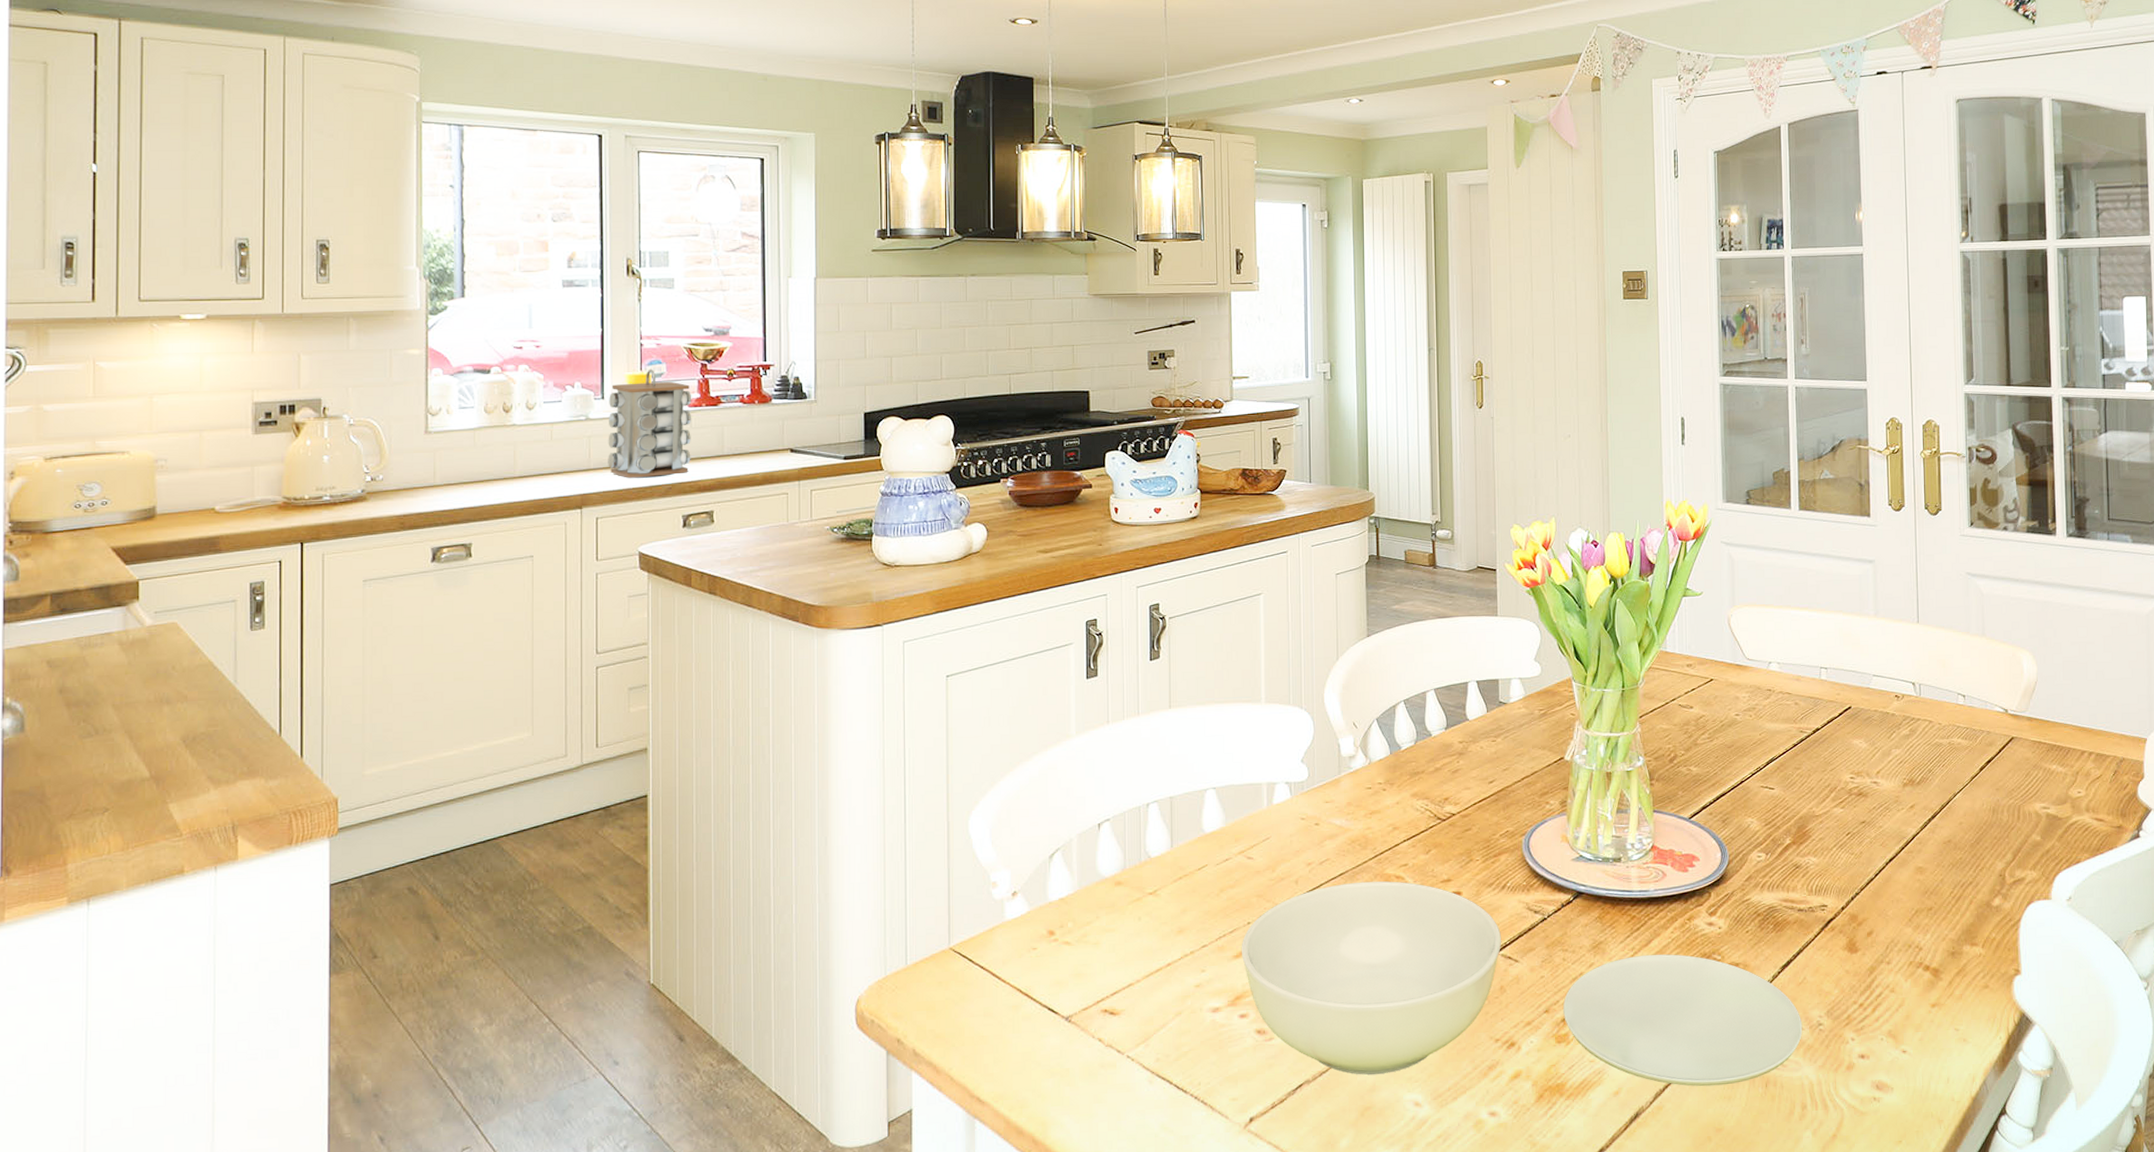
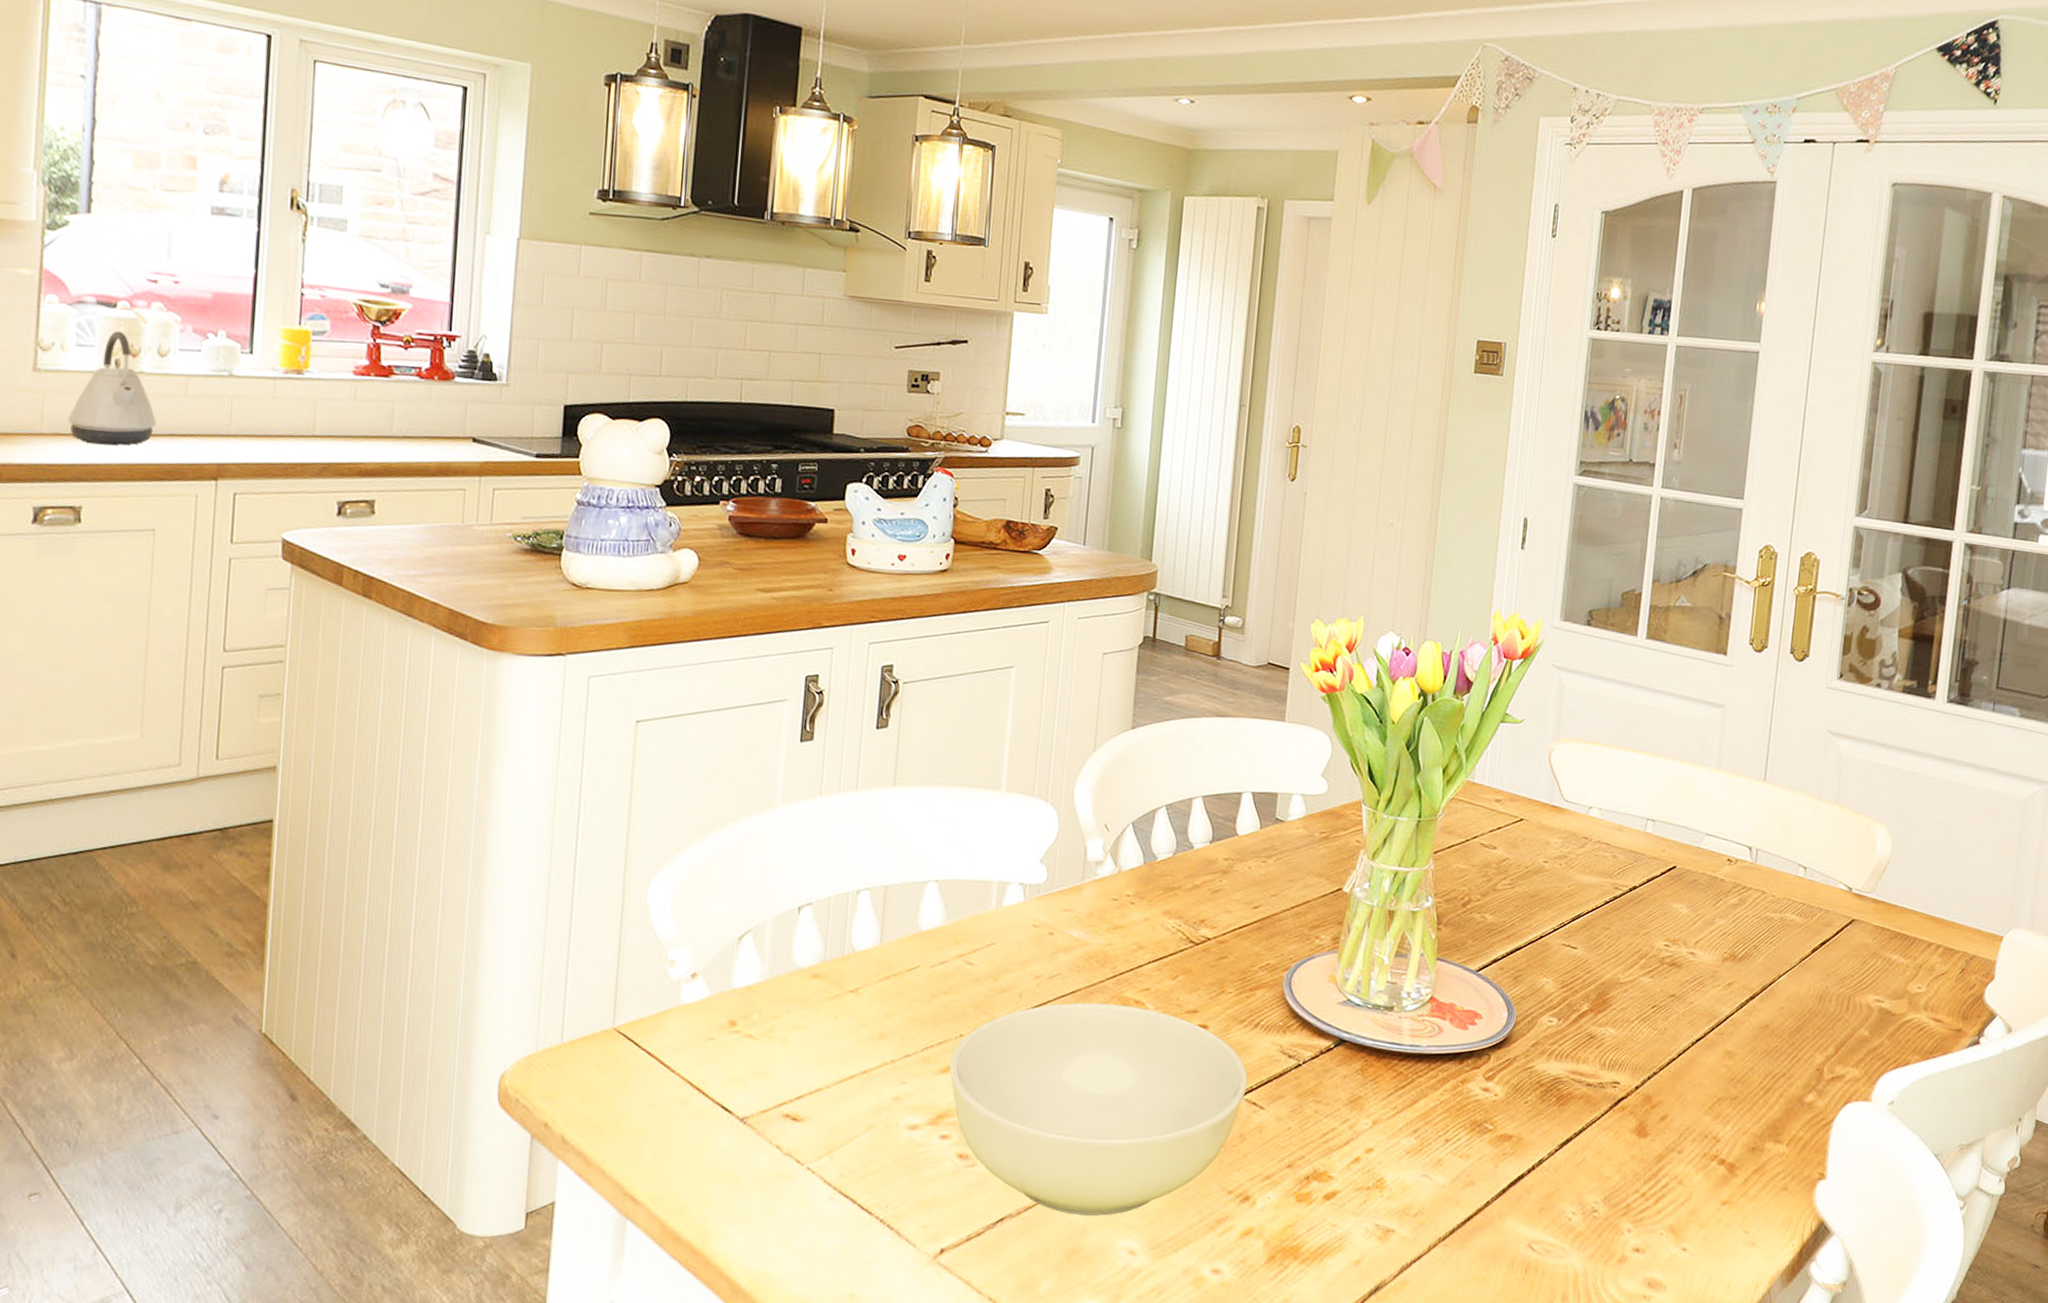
kettle: none [456,393,529,489] -> present [68,331,156,445]
spice rack: present [608,368,692,478] -> none [252,324,359,454]
plate: present [1563,954,1803,1087] -> none [1308,1115,1575,1266]

